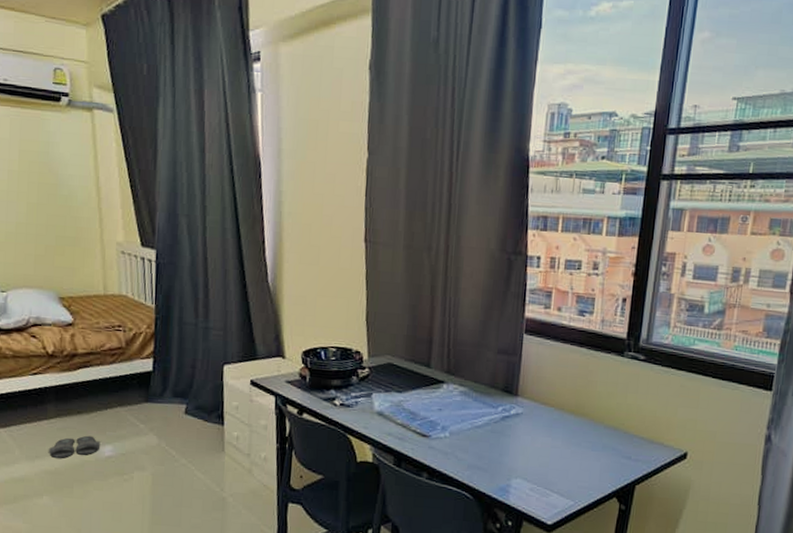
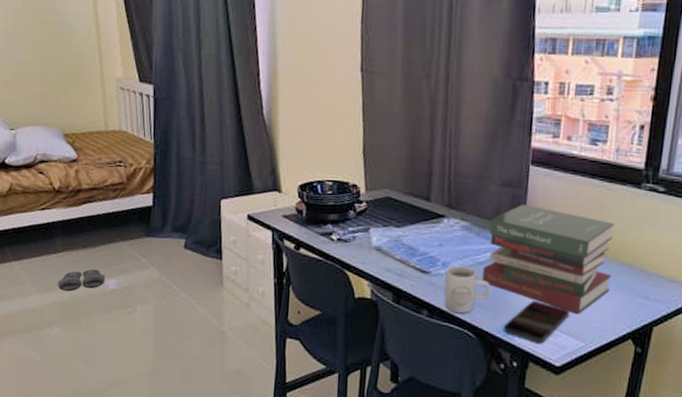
mug: none [443,429,487,476] -> present [443,265,490,314]
books: none [479,370,601,475] -> present [482,204,615,314]
phone: none [499,461,560,502] -> present [504,300,569,343]

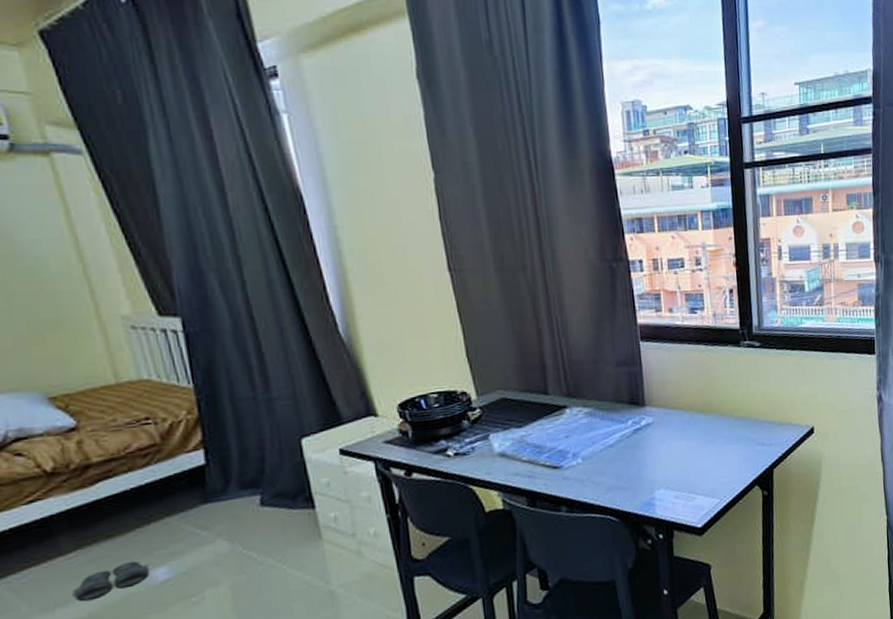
mug: present [443,265,490,314] -> none [577,452,625,502]
books: present [482,204,615,314] -> none [612,379,732,474]
phone: present [504,300,569,343] -> none [644,470,701,510]

